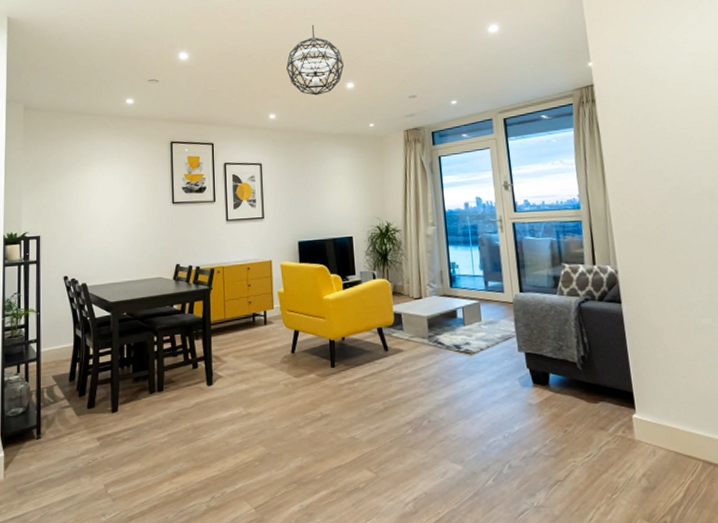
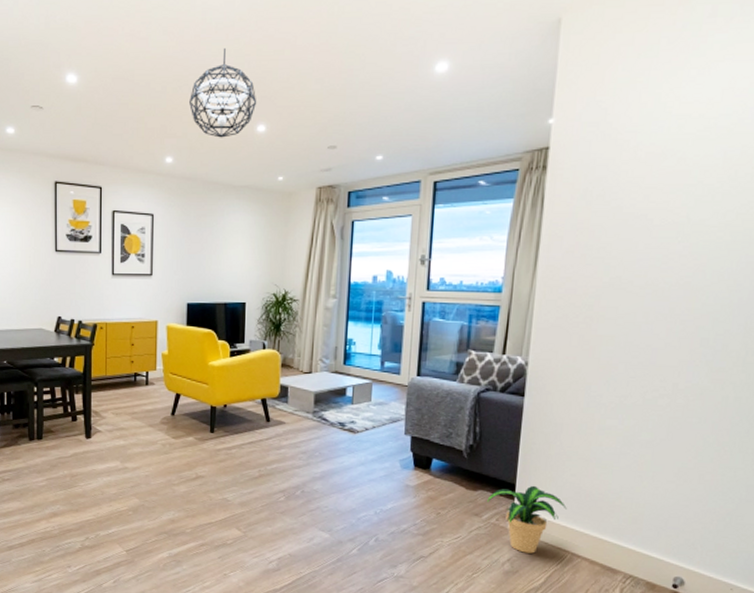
potted plant: none [609,391,687,465] -> present [487,485,567,554]

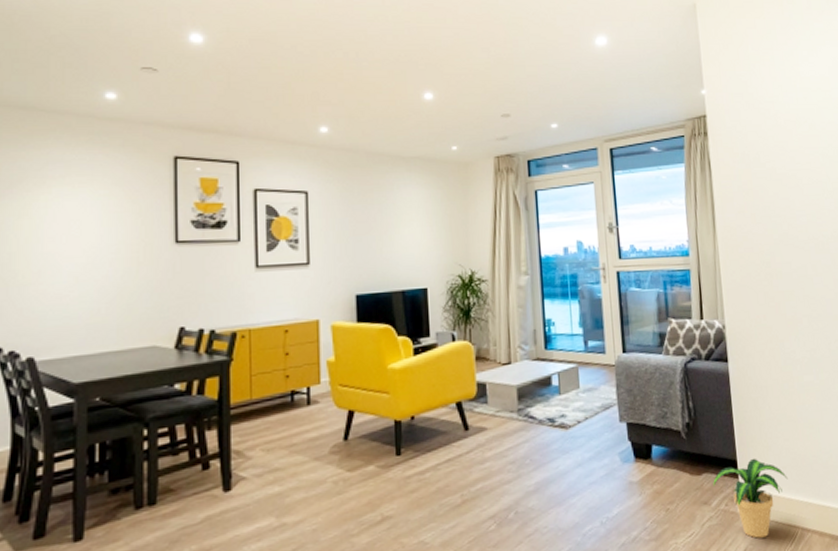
pendant light: present [189,48,257,138] -> none [345,14,422,106]

